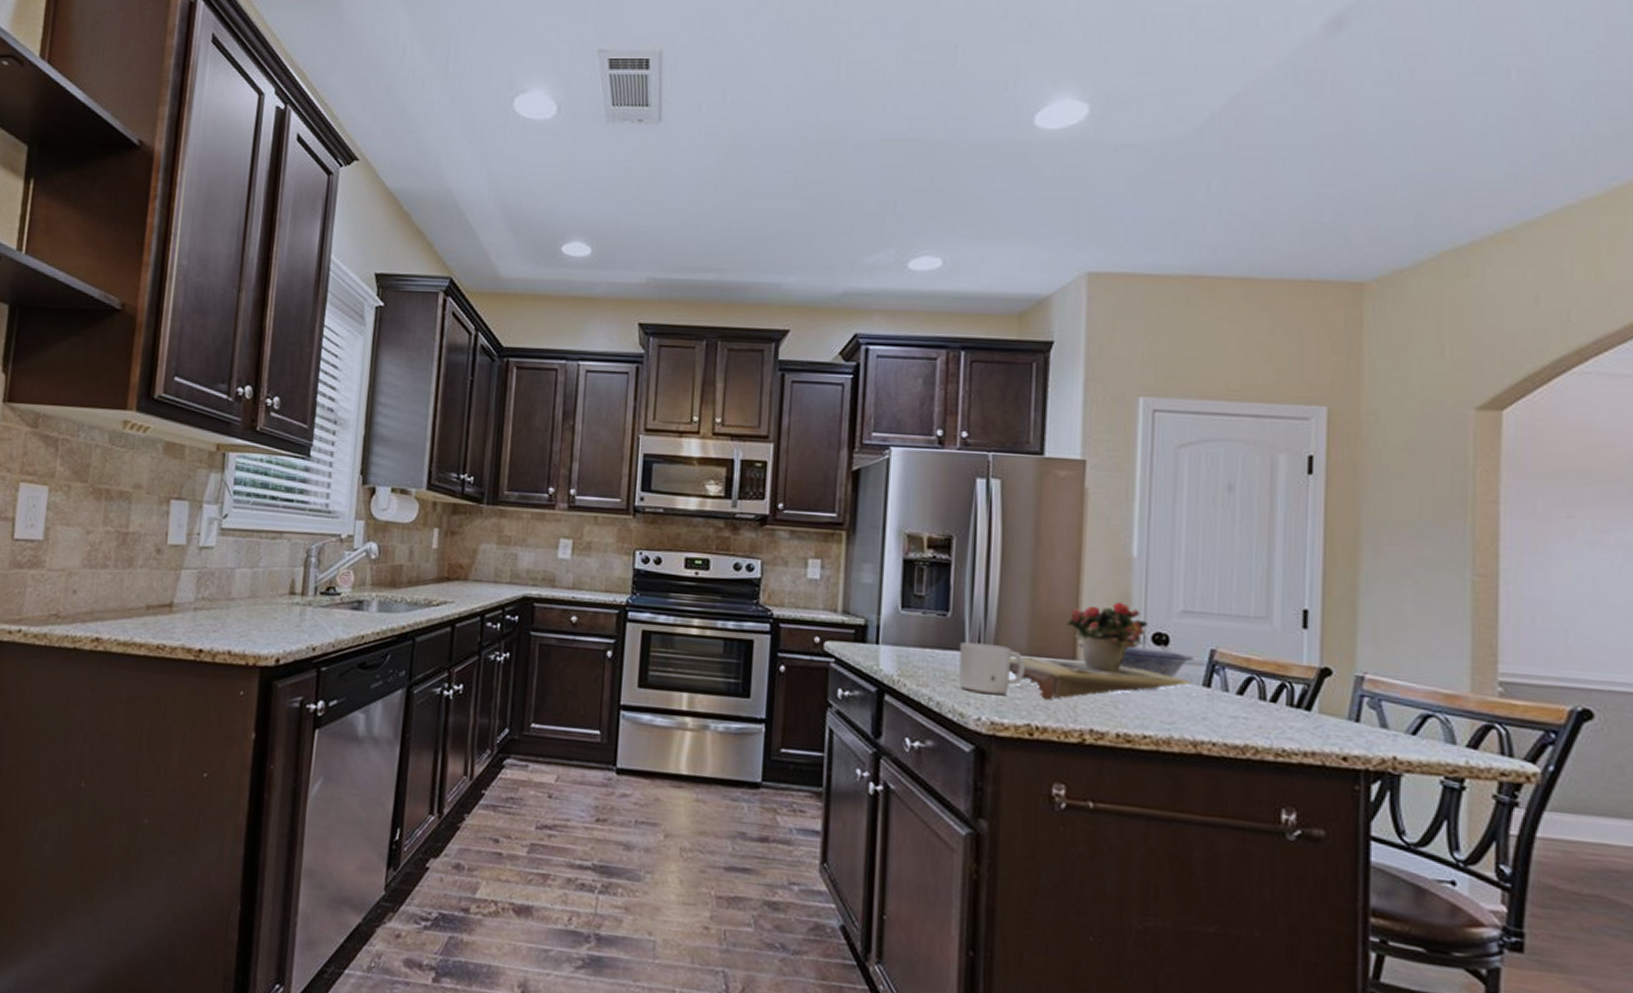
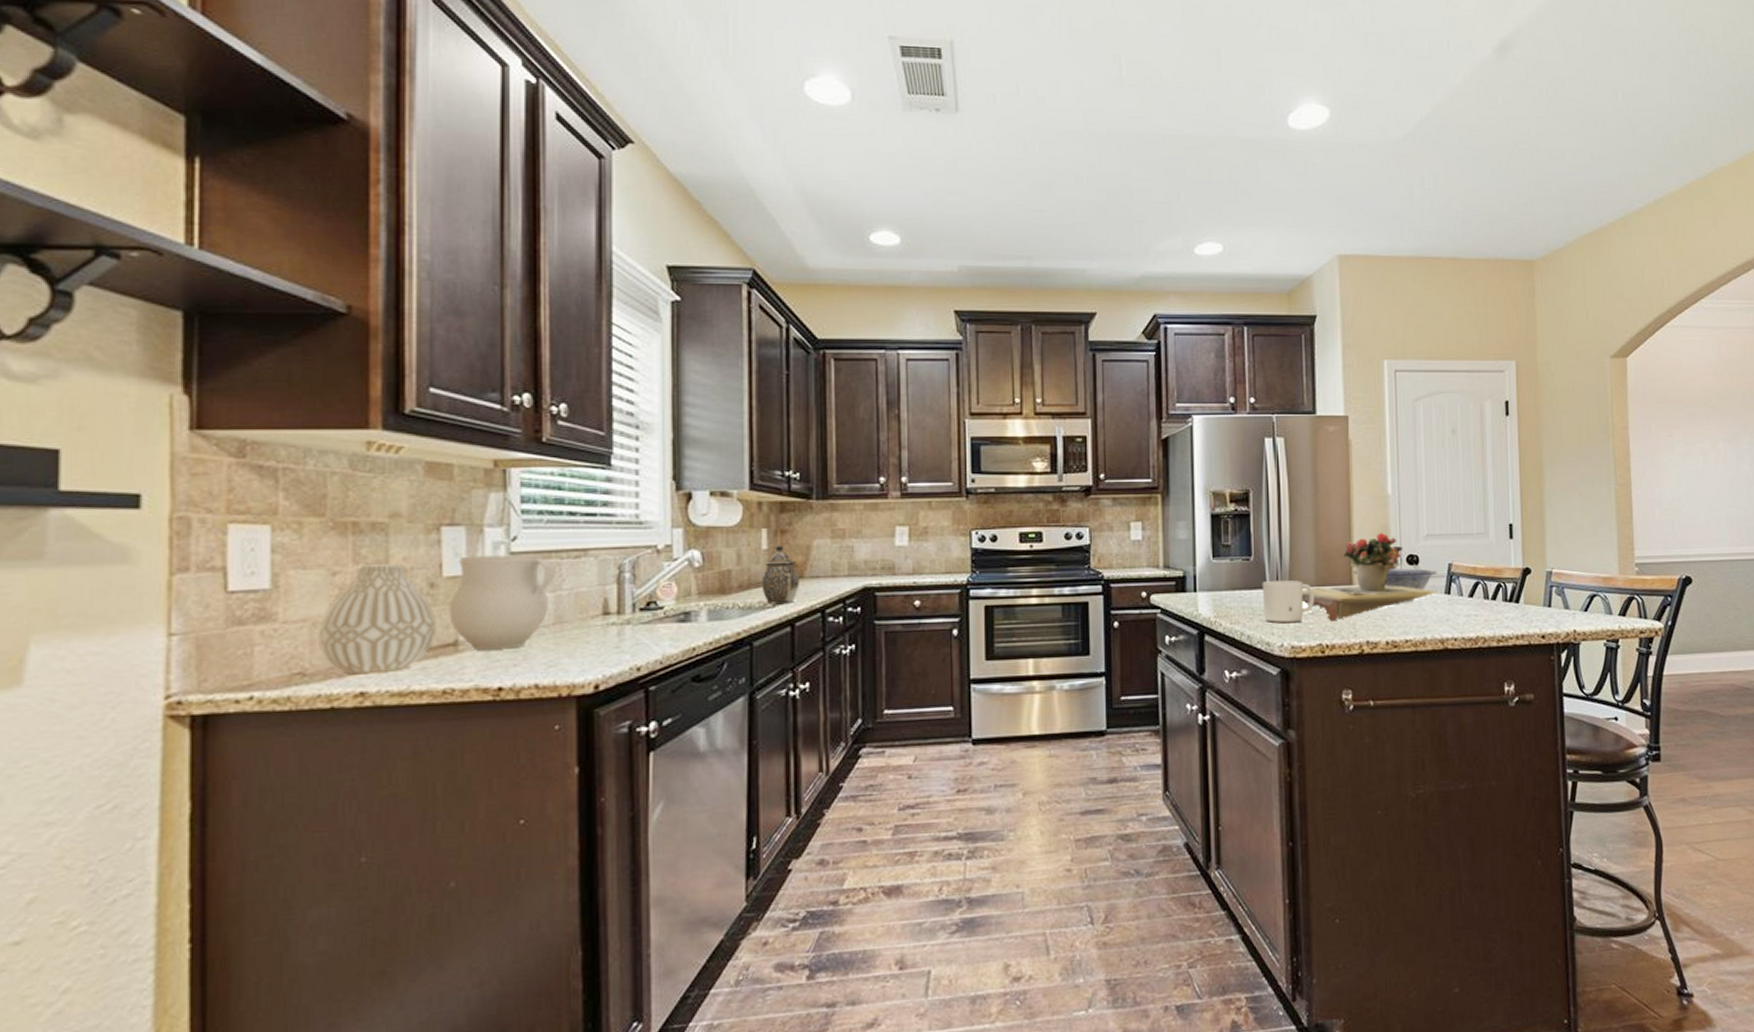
vase: none [71,527,159,623] -> present [318,564,437,675]
ceramic jug: none [168,527,256,616] -> present [449,554,556,650]
decorative jar: none [428,545,464,604] -> present [761,545,799,605]

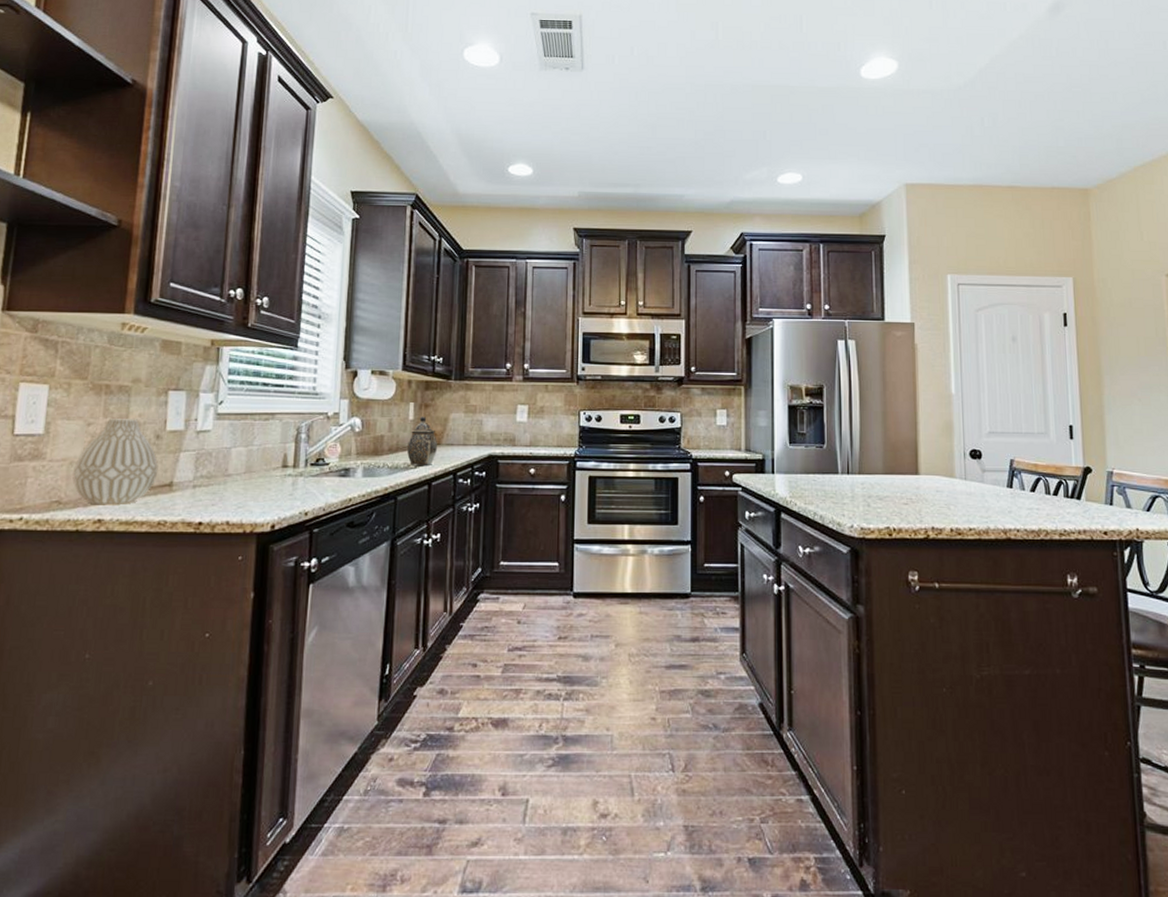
ceramic jug: present [449,554,556,650] -> none [168,415,250,491]
mug: present [1262,579,1315,624] -> none [834,466,883,507]
flower arrangement: present [1301,533,1437,622] -> none [870,429,999,507]
decorative bowl: present [1353,568,1437,602] -> none [919,461,999,493]

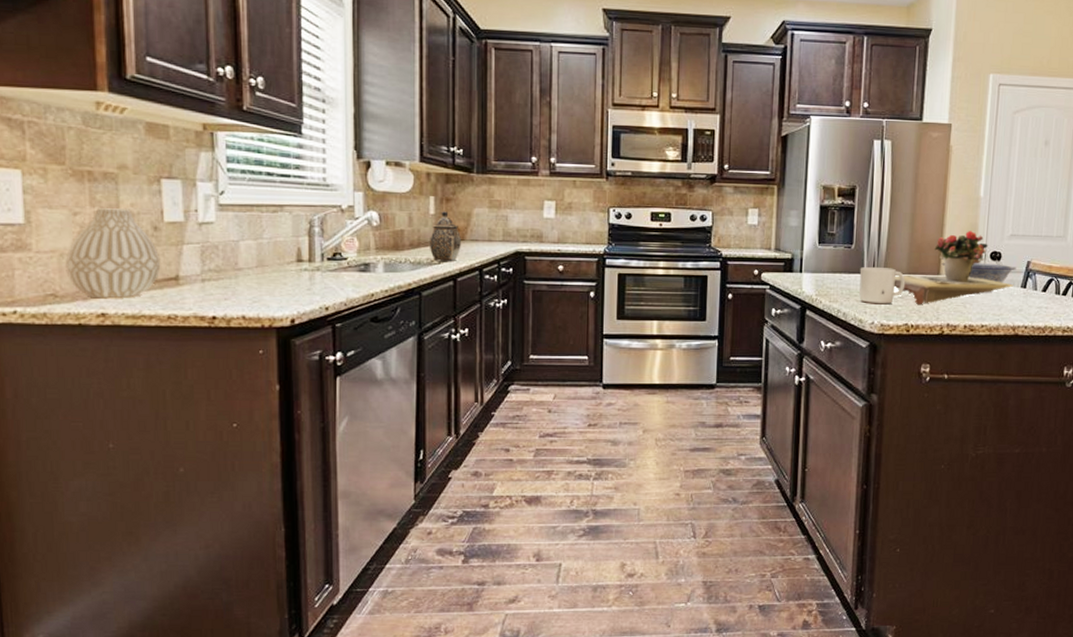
mug: none [834,466,883,507] -> present [859,266,906,305]
flower arrangement: none [870,429,999,507] -> present [893,231,1014,305]
decorative bowl: none [919,461,999,493] -> present [941,262,1016,293]

